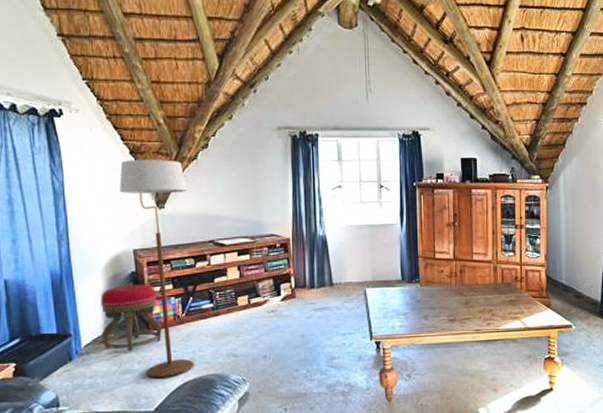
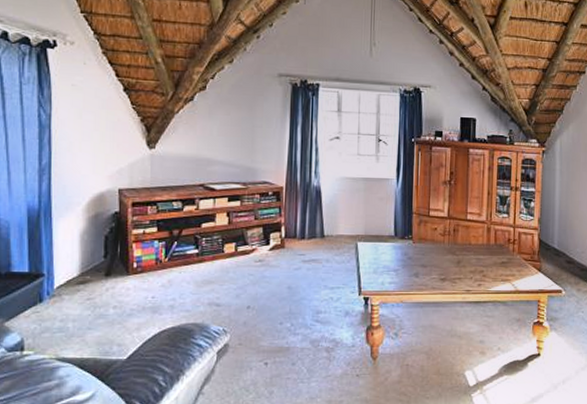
stool: present [100,284,162,352] -> none [77,225,142,296]
floor lamp: present [119,150,194,378] -> none [110,89,180,324]

